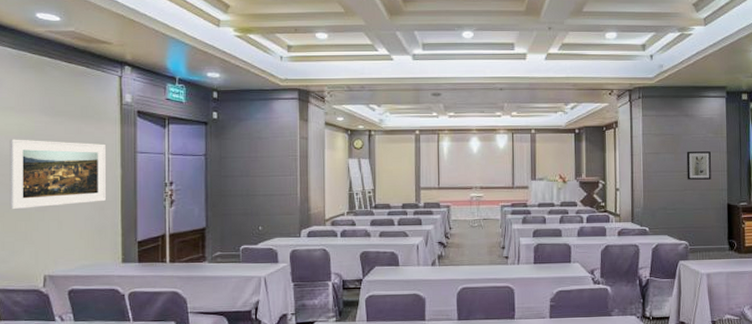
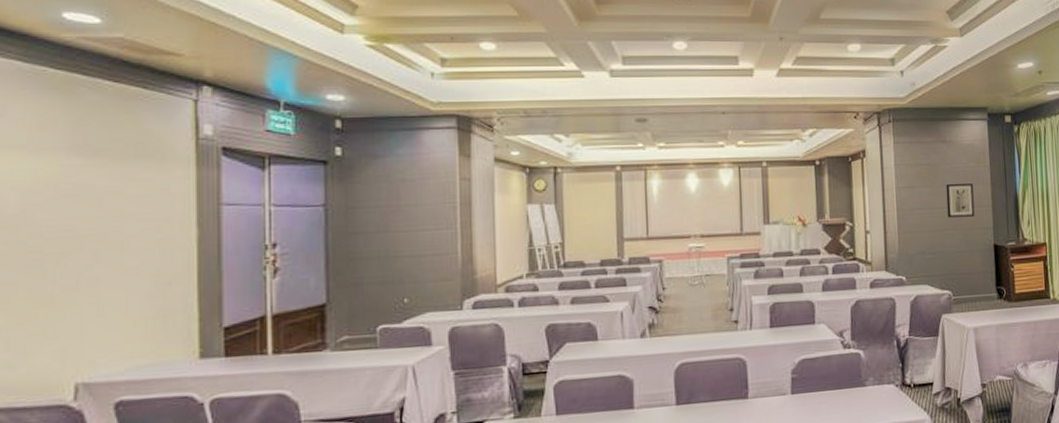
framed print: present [10,139,106,210] -> none [18,190,174,292]

